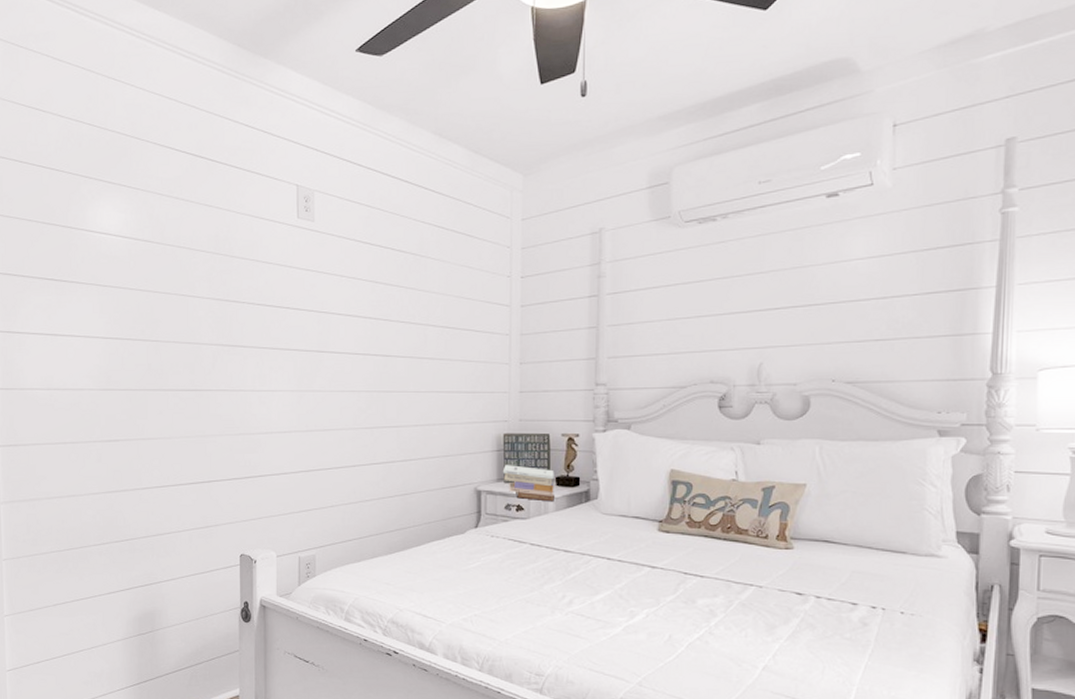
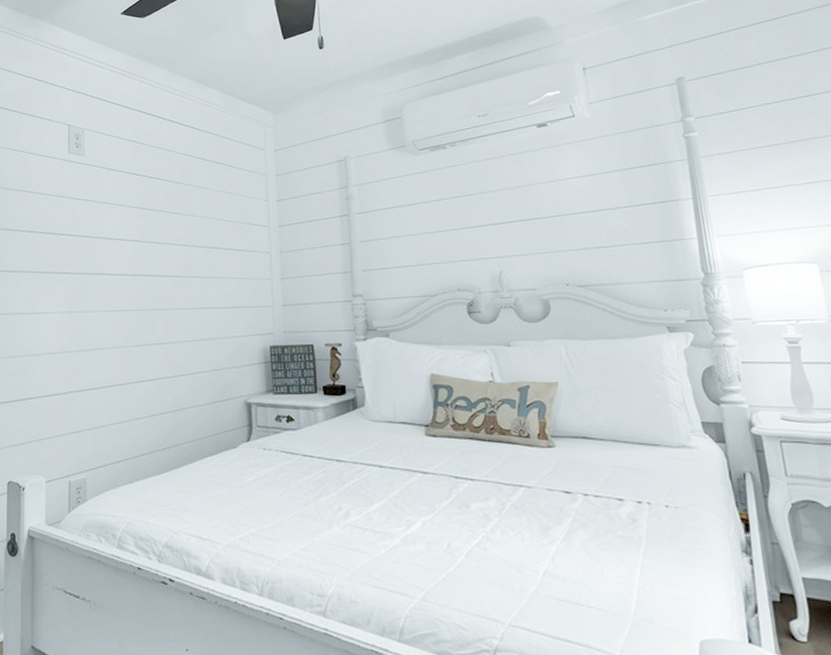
books: present [502,465,556,502] -> none [271,376,324,411]

